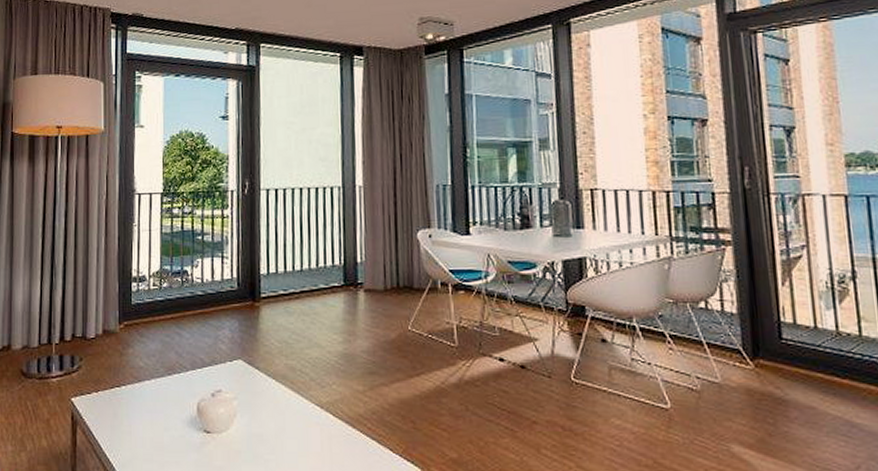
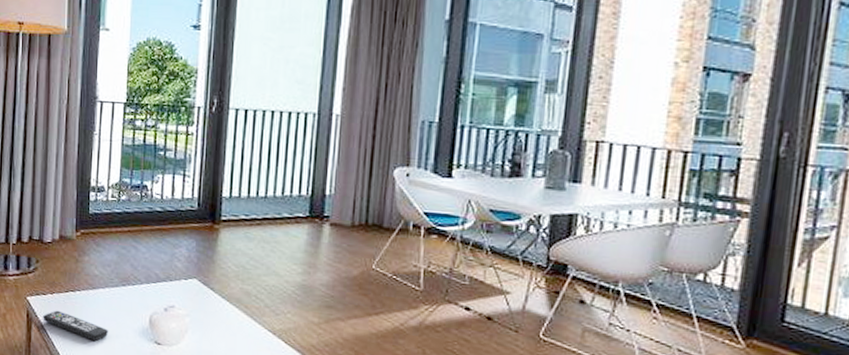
remote control: none [88,409,156,437] -> present [43,310,108,341]

